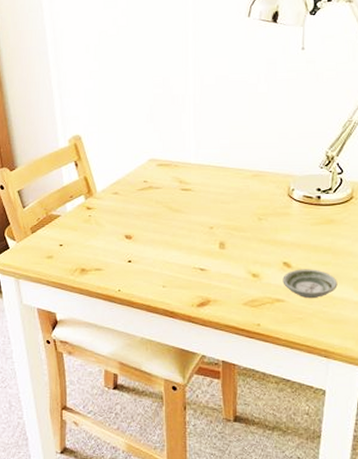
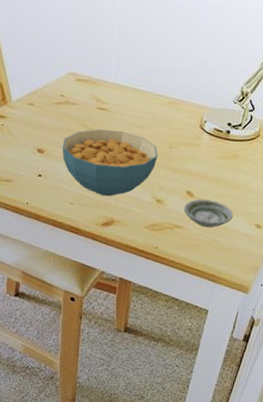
cereal bowl: none [149,208,248,276] -> present [62,129,158,197]

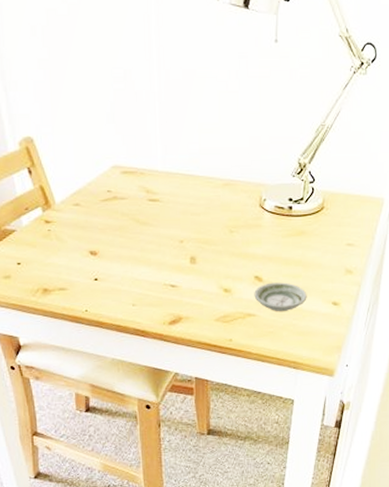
cereal bowl: present [62,129,158,197] -> none [116,221,219,293]

